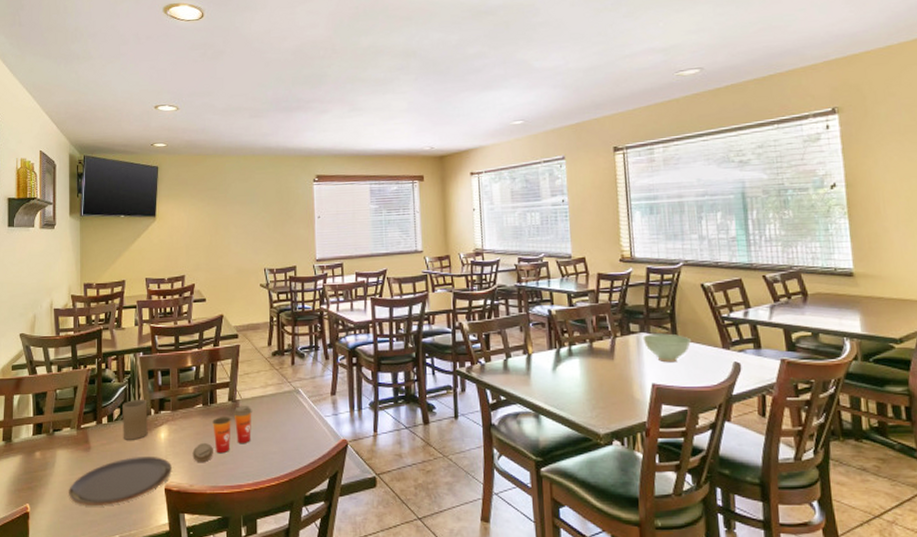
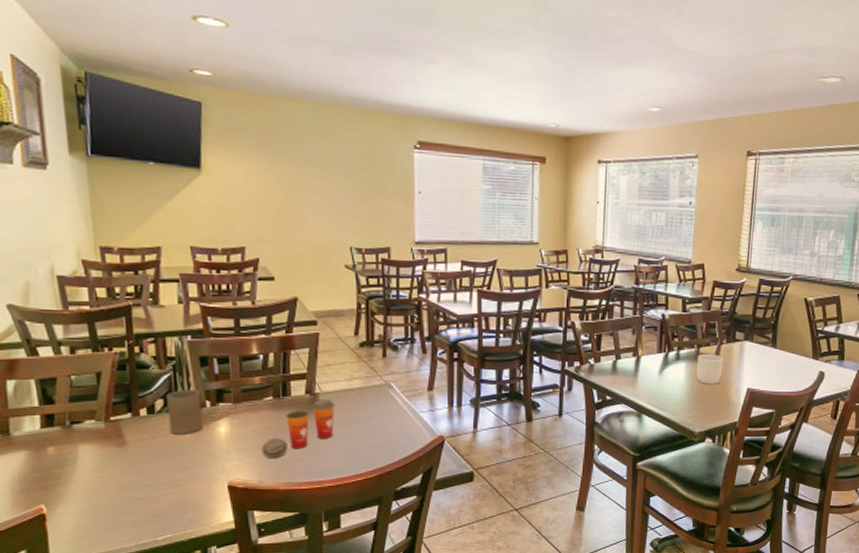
plate: present [69,457,172,505] -> none [99,453,236,505]
mug: none [591,348,621,381] -> present [696,353,724,385]
bowl: present [642,333,691,363] -> none [745,342,787,370]

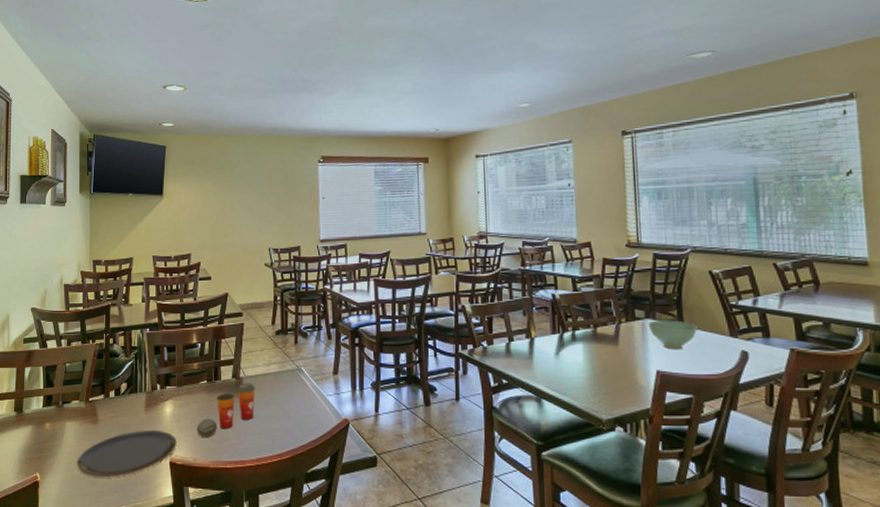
plate: none [99,453,236,505] -> present [77,430,176,477]
cup: present [167,389,203,434] -> none [129,374,154,414]
mug: present [696,353,724,385] -> none [594,333,625,367]
bowl: none [745,342,787,370] -> present [648,320,697,350]

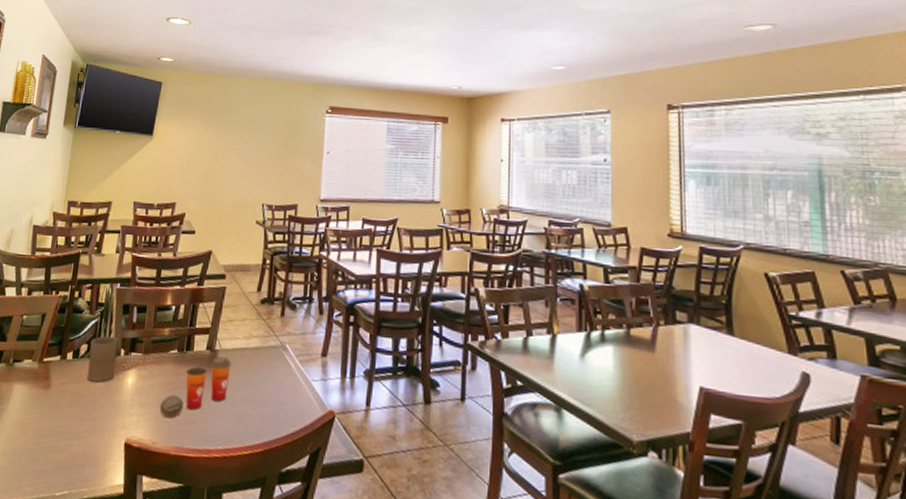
plate: present [77,430,176,477] -> none [20,401,136,455]
cup: none [129,374,154,414] -> present [86,335,118,383]
bowl: present [648,320,697,350] -> none [691,326,750,364]

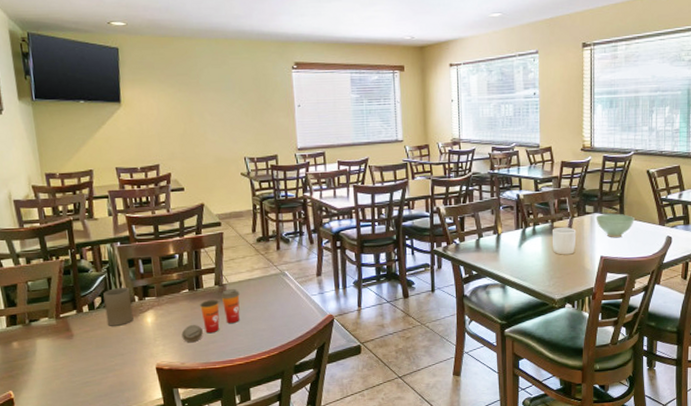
mug: none [627,336,663,378] -> present [551,227,577,255]
bowl: none [691,326,750,364] -> present [595,213,634,238]

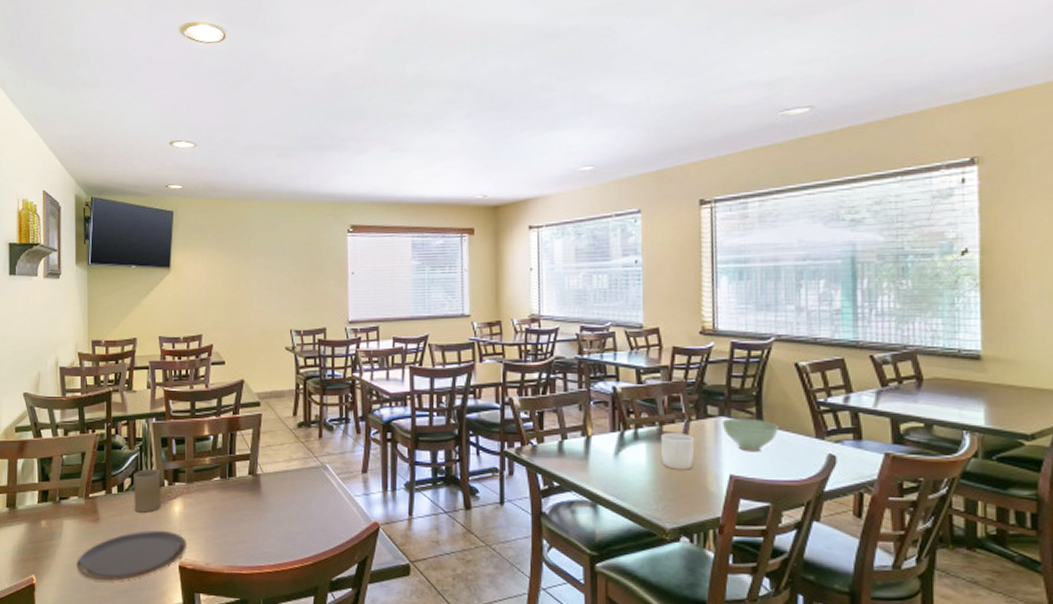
plate: none [54,340,162,388] -> present [77,531,186,581]
beverage cup: present [181,288,240,342] -> none [209,479,275,539]

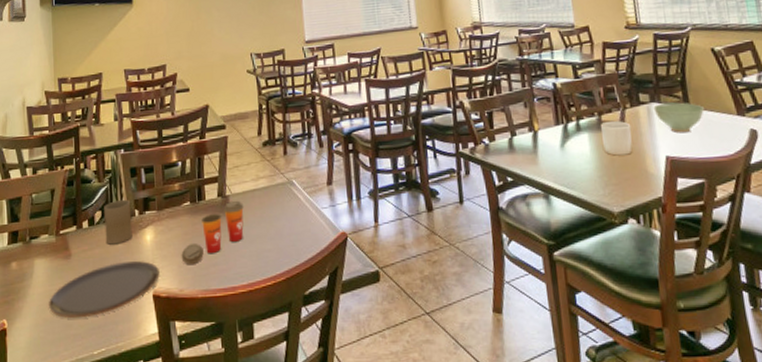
beverage cup: none [209,479,275,539] -> present [181,200,244,264]

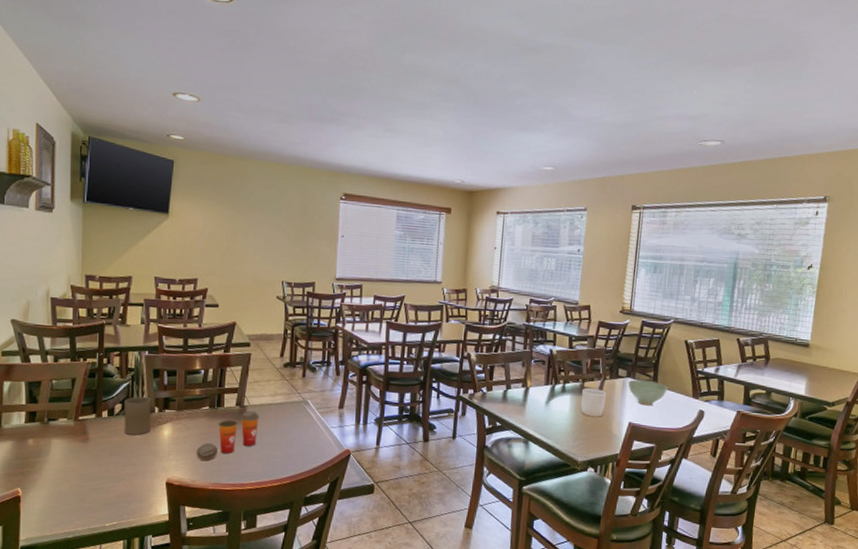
plate: present [49,261,160,318] -> none [64,451,174,494]

